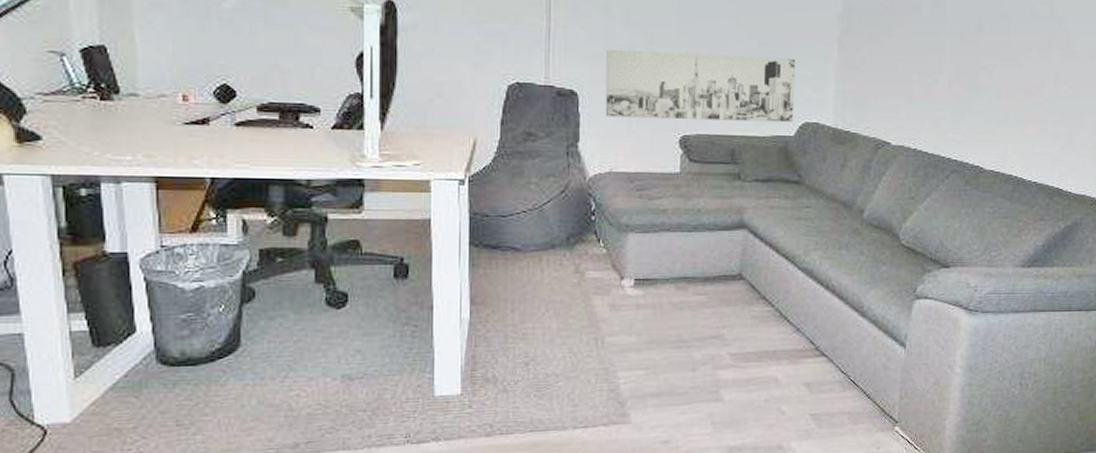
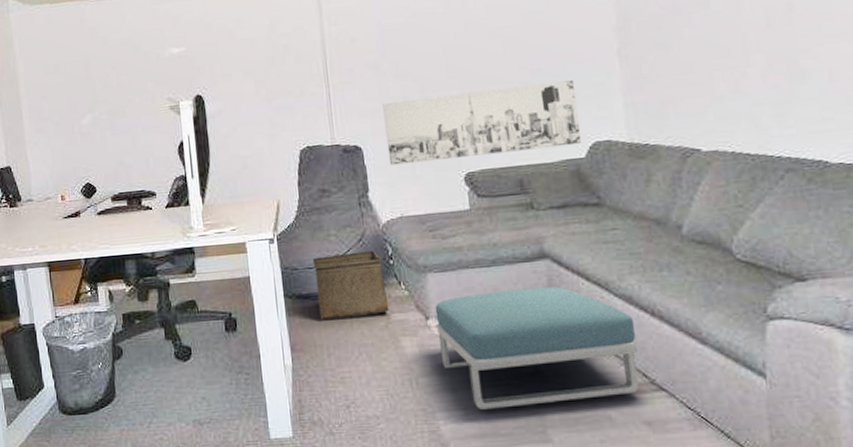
storage bin: none [507,204,585,272] -> present [312,251,390,320]
footstool: none [630,255,810,370] -> present [435,286,639,410]

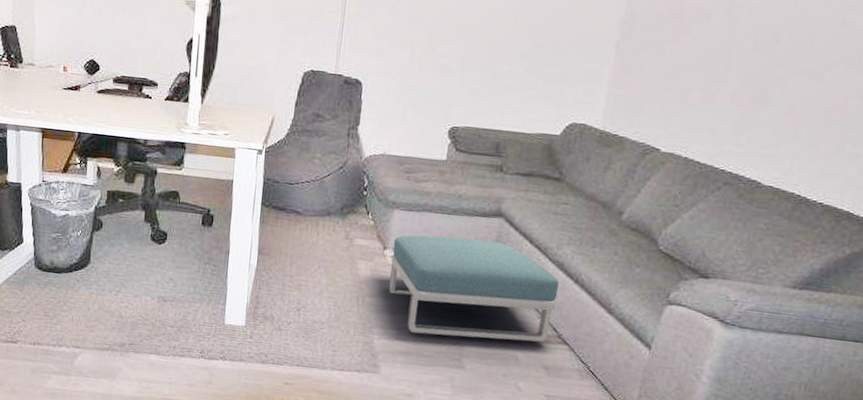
storage bin: present [312,251,390,320] -> none [290,175,358,237]
wall art: present [382,80,582,166] -> none [384,44,570,123]

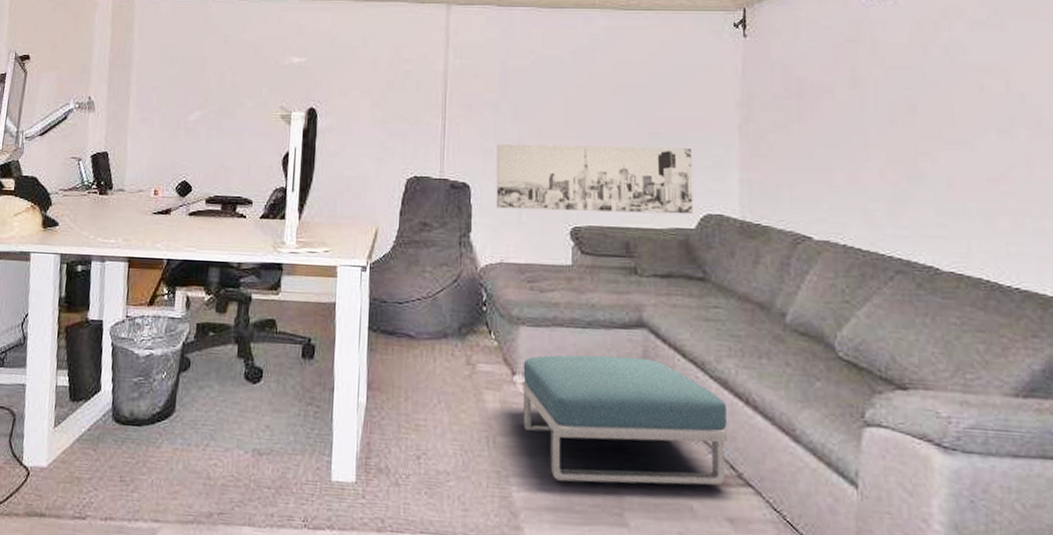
wall art: none [384,44,570,123] -> present [496,143,694,215]

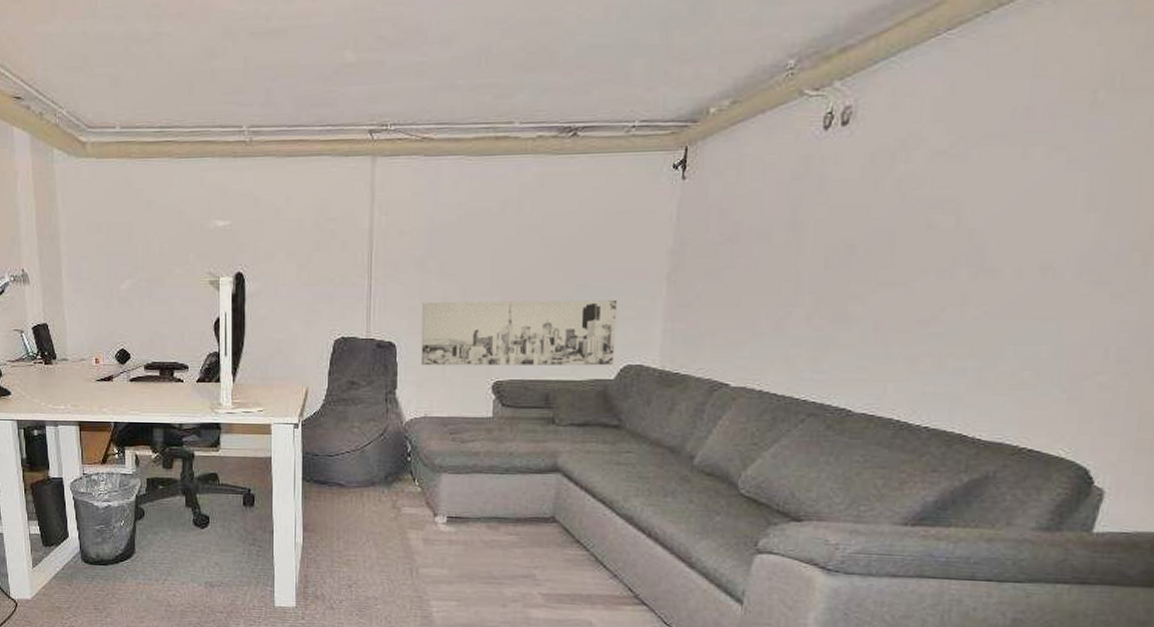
footstool: present [523,355,729,486] -> none [443,497,629,605]

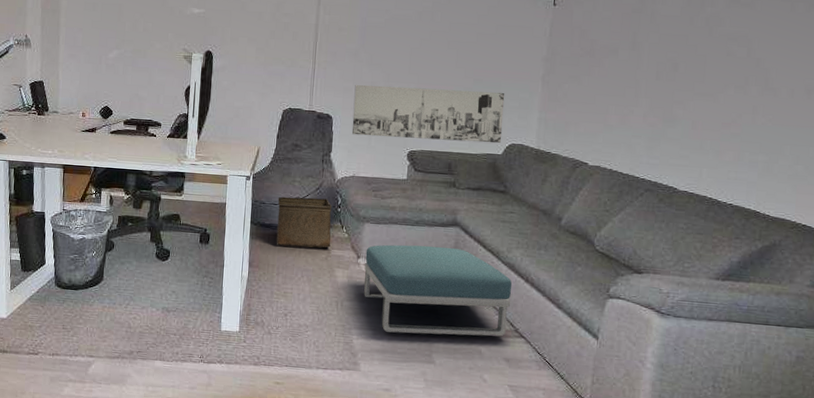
storage bin: none [333,446,401,506] -> present [276,196,333,248]
footstool: none [443,497,629,605] -> present [364,244,512,337]

